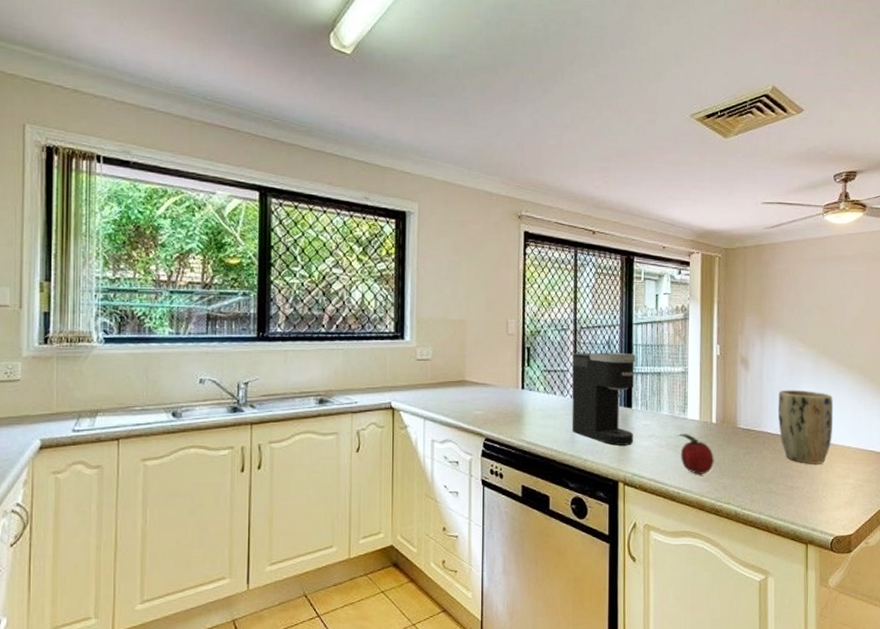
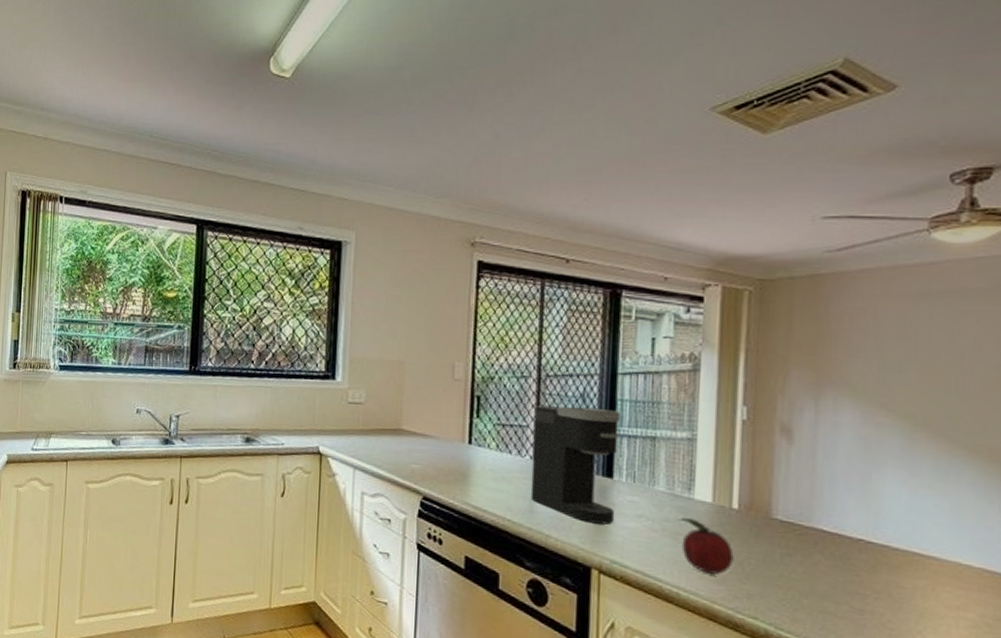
plant pot: present [777,390,834,464] -> none [840,473,940,584]

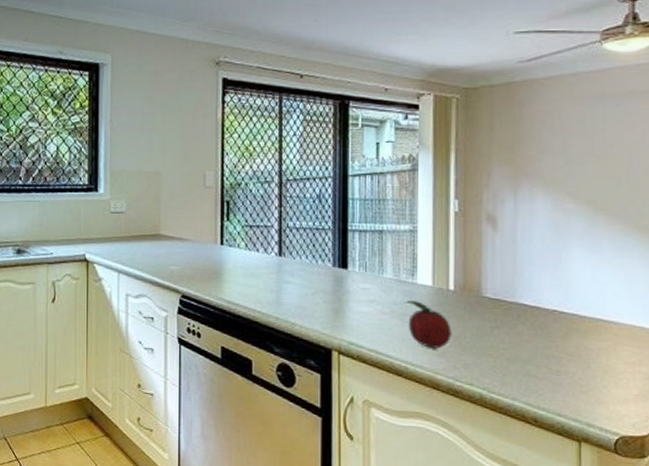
coffee maker: present [530,405,620,525] -> none [277,206,352,310]

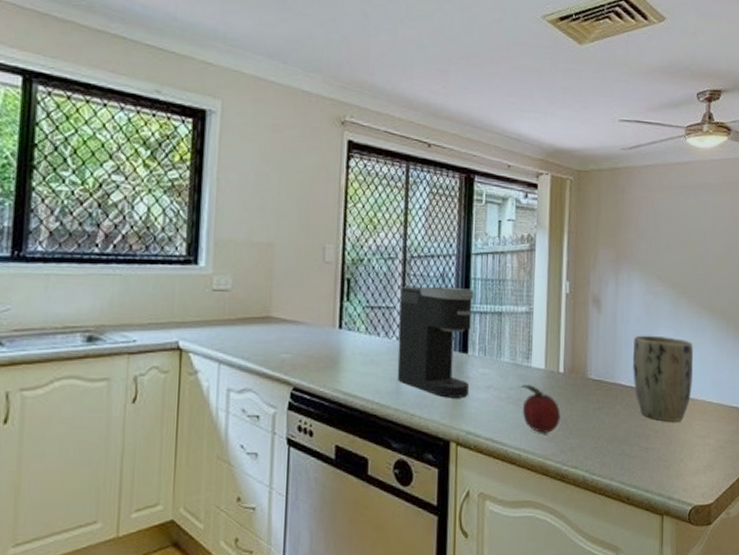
coffee maker: none [277,206,352,310] -> present [397,286,474,398]
plant pot: none [537,254,618,346] -> present [632,335,694,422]

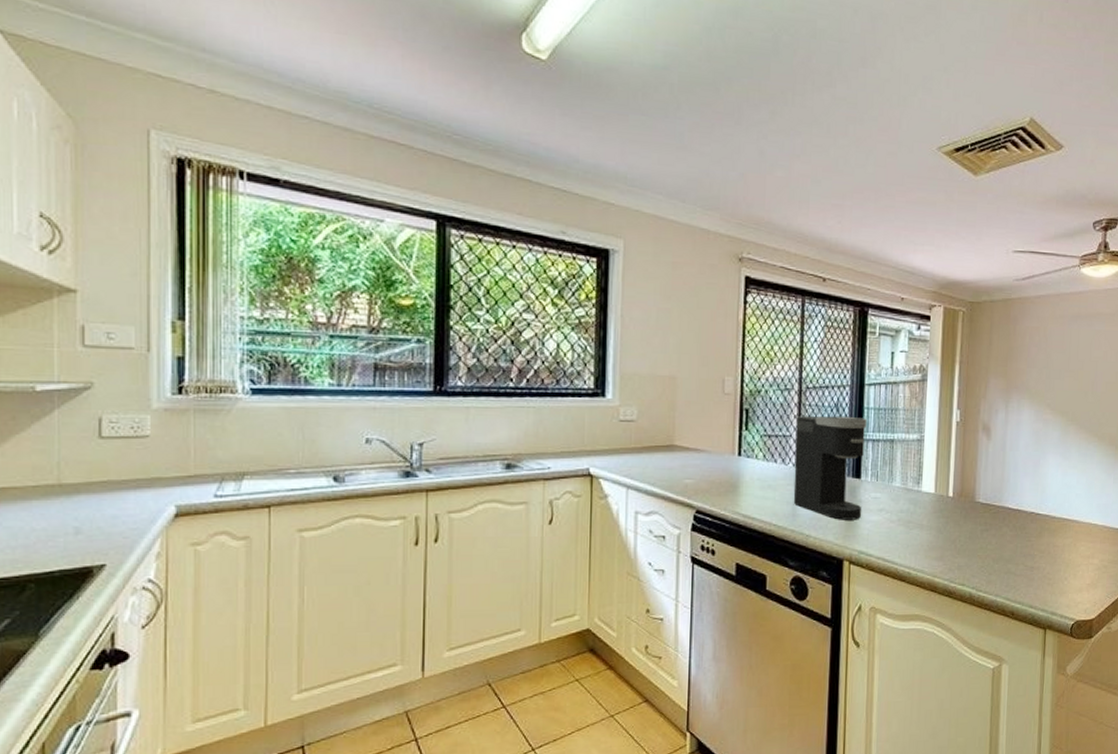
fruit: present [519,385,561,433] -> none [909,508,949,553]
plant pot: present [632,335,694,422] -> none [1020,461,1081,543]

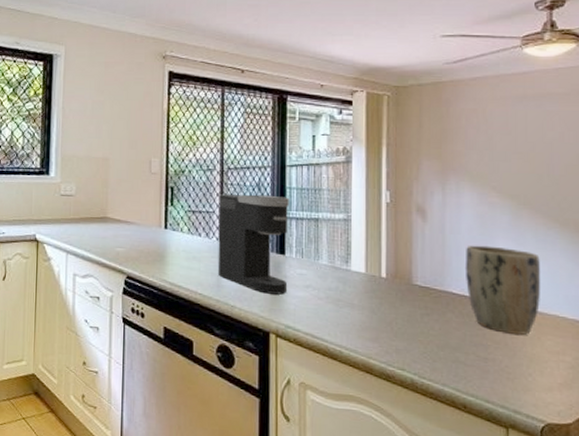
plant pot: none [1020,461,1081,543] -> present [465,245,541,335]

